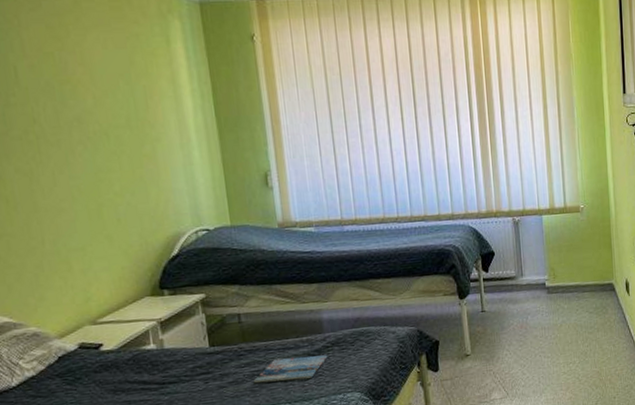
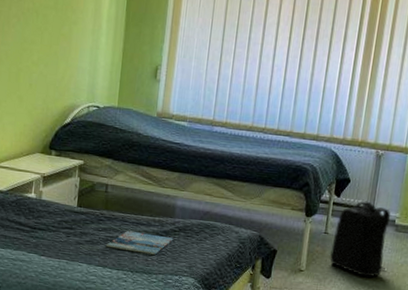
backpack: none [491,270,547,346] -> present [330,201,391,277]

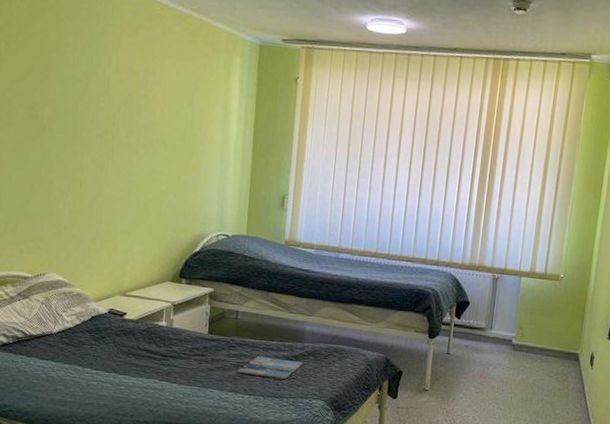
backpack: present [330,201,391,277] -> none [452,322,508,395]

